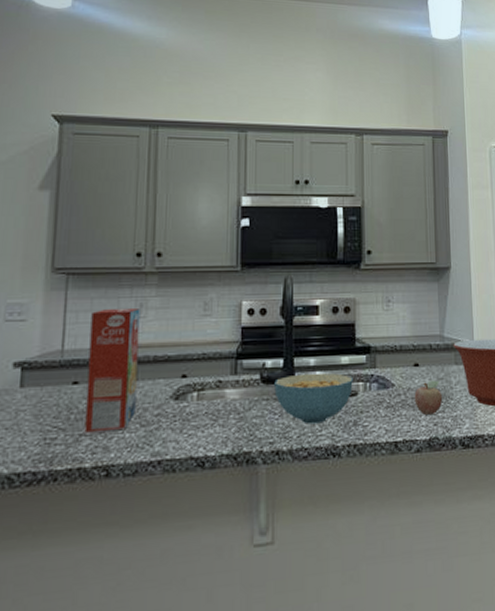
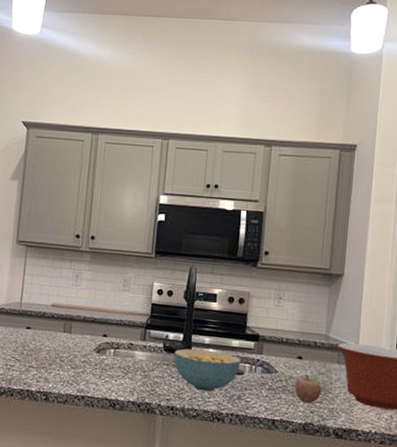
cereal box: present [84,309,140,433] -> none [32,276,76,368]

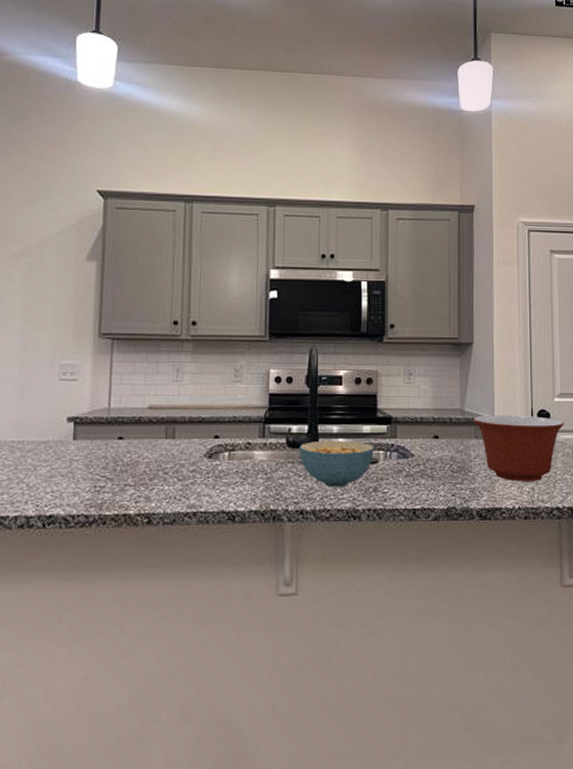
fruit: present [294,373,322,404] -> none [433,452,462,487]

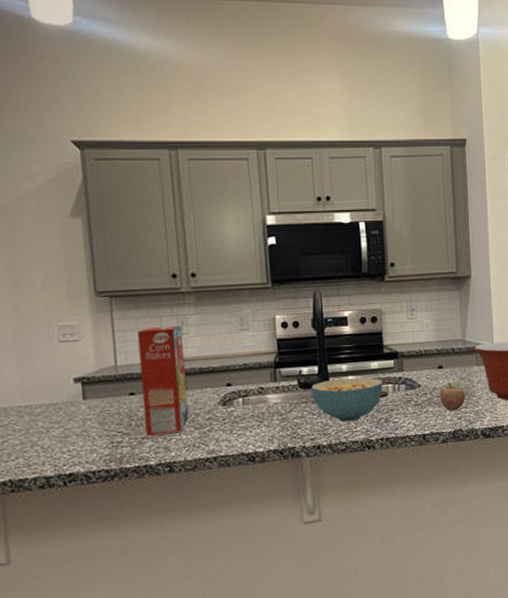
cereal box: none [129,373,177,484] -> present [137,326,189,437]
fruit: none [433,452,462,487] -> present [439,380,466,411]

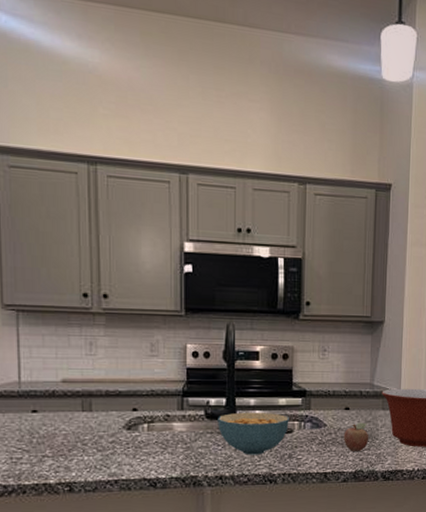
cereal box: present [137,326,189,437] -> none [44,346,92,455]

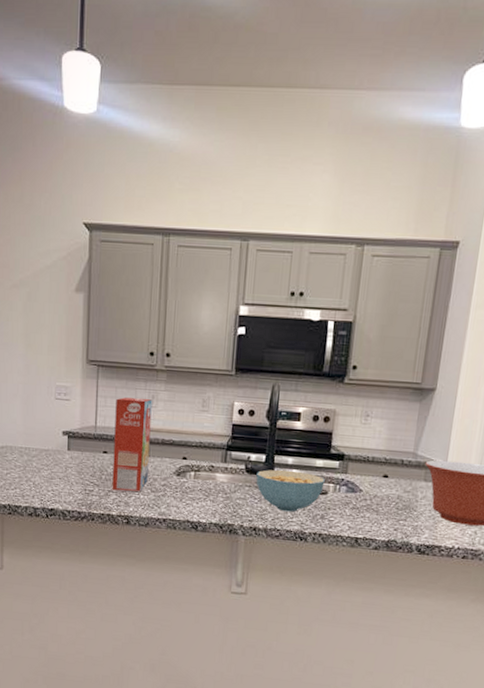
cereal box: none [44,346,92,455] -> present [112,397,152,492]
fruit: present [343,422,369,452] -> none [378,491,407,522]

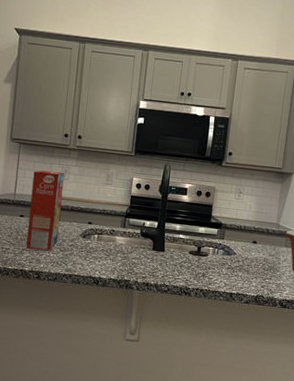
cereal bowl: present [256,469,325,512] -> none [149,234,206,271]

